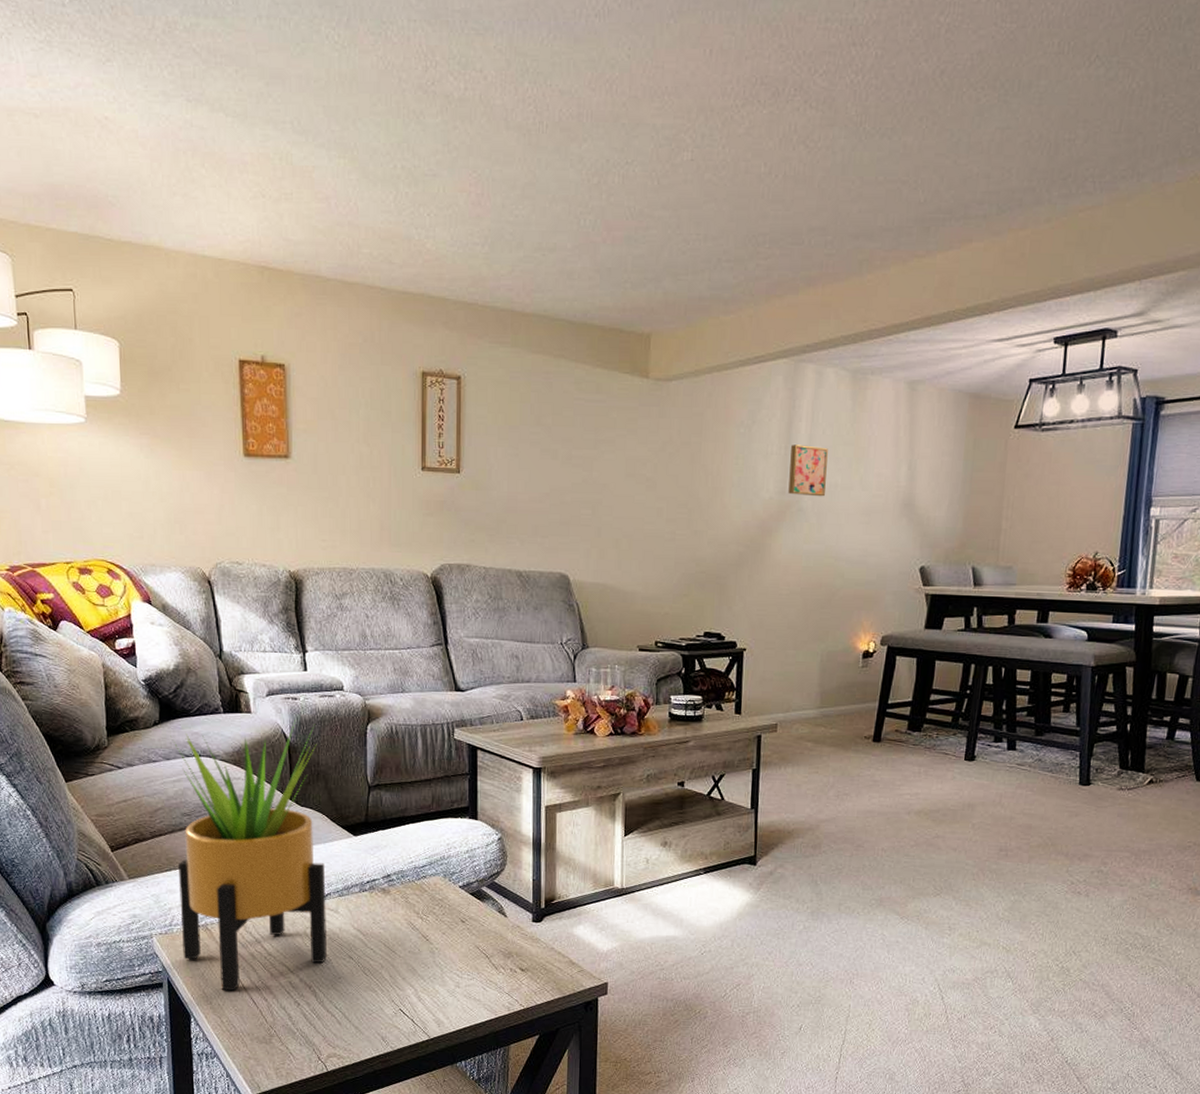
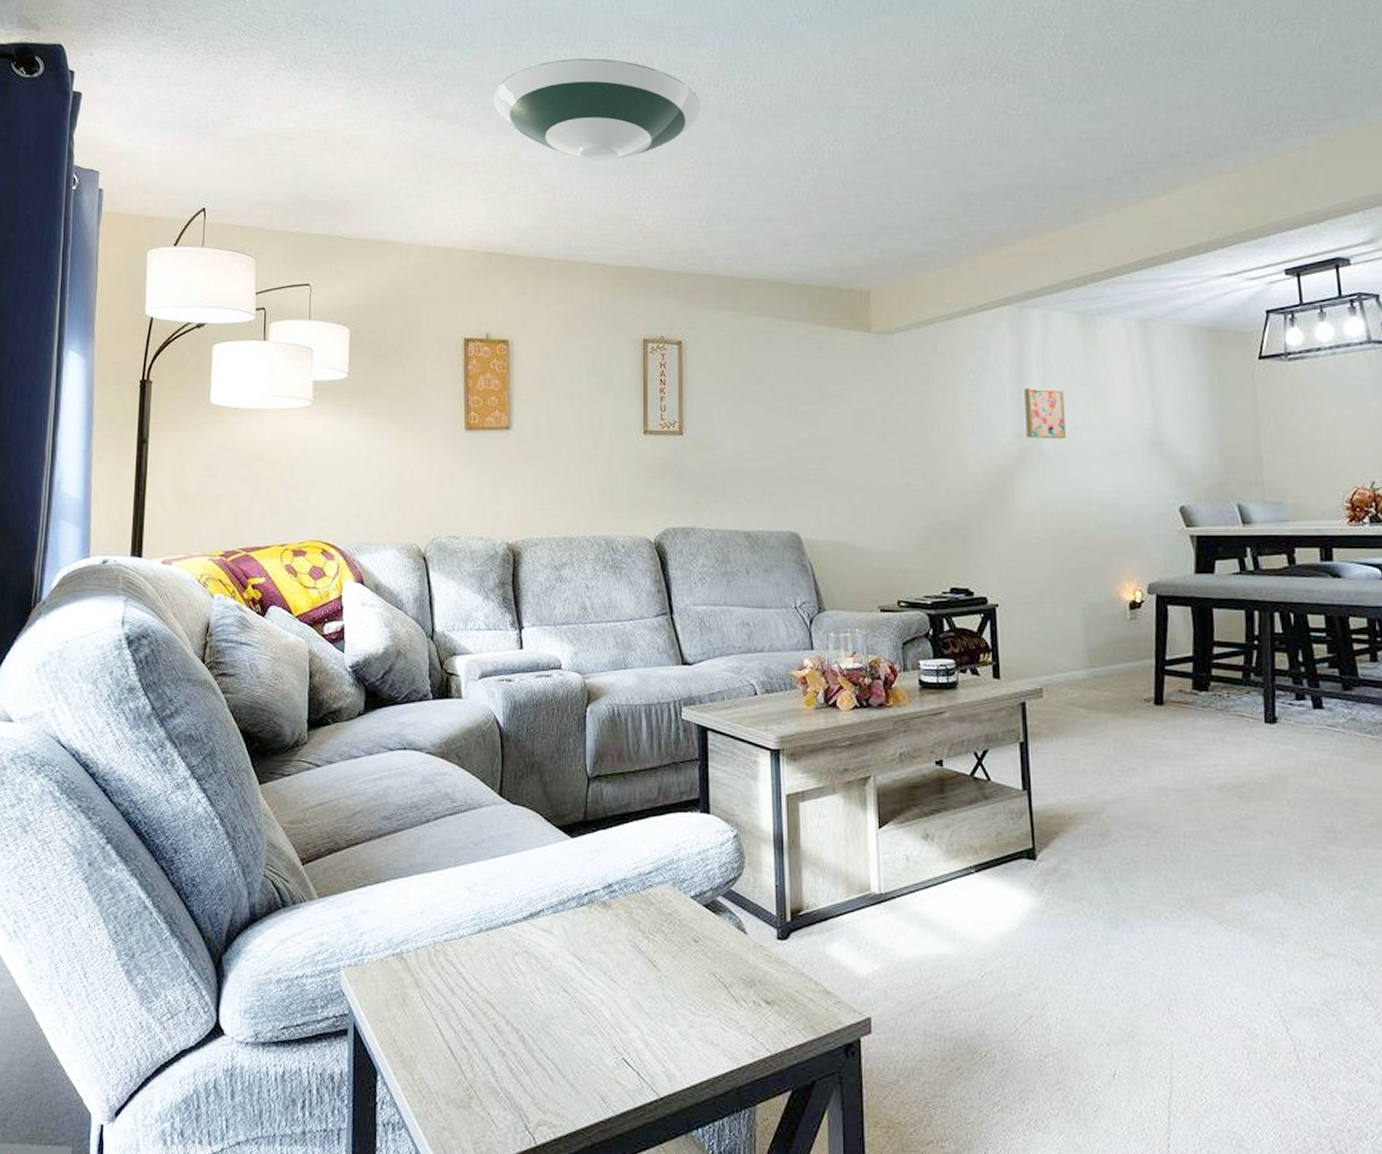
potted plant: present [170,719,327,991] -> none [373,703,539,1039]
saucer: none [259,40,486,170] -> present [492,57,700,162]

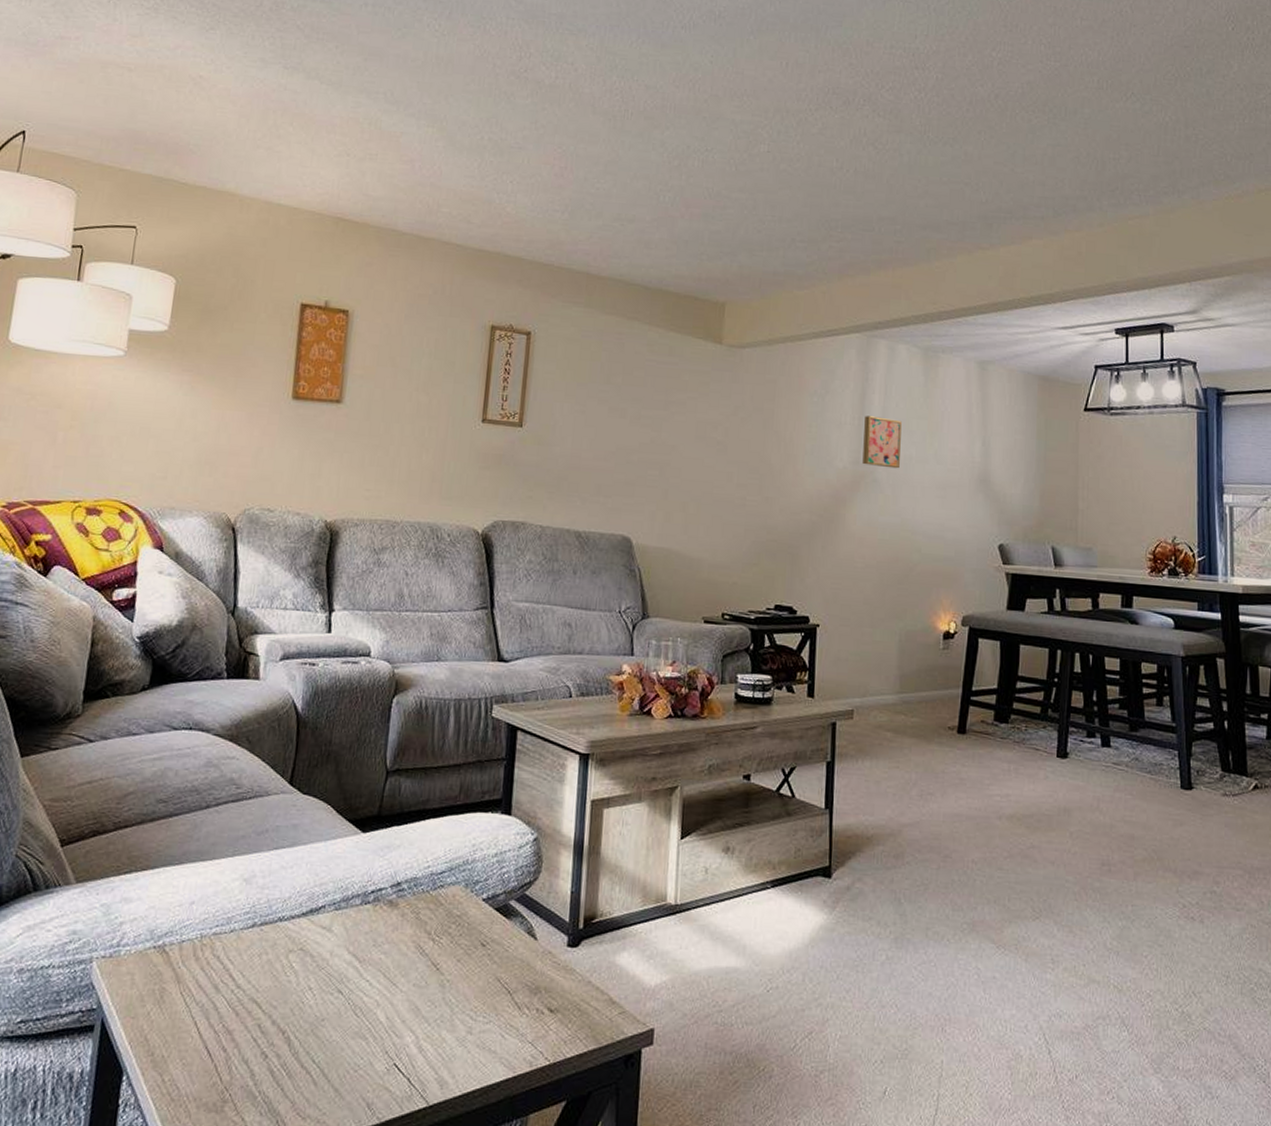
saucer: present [492,57,700,162] -> none [357,28,575,141]

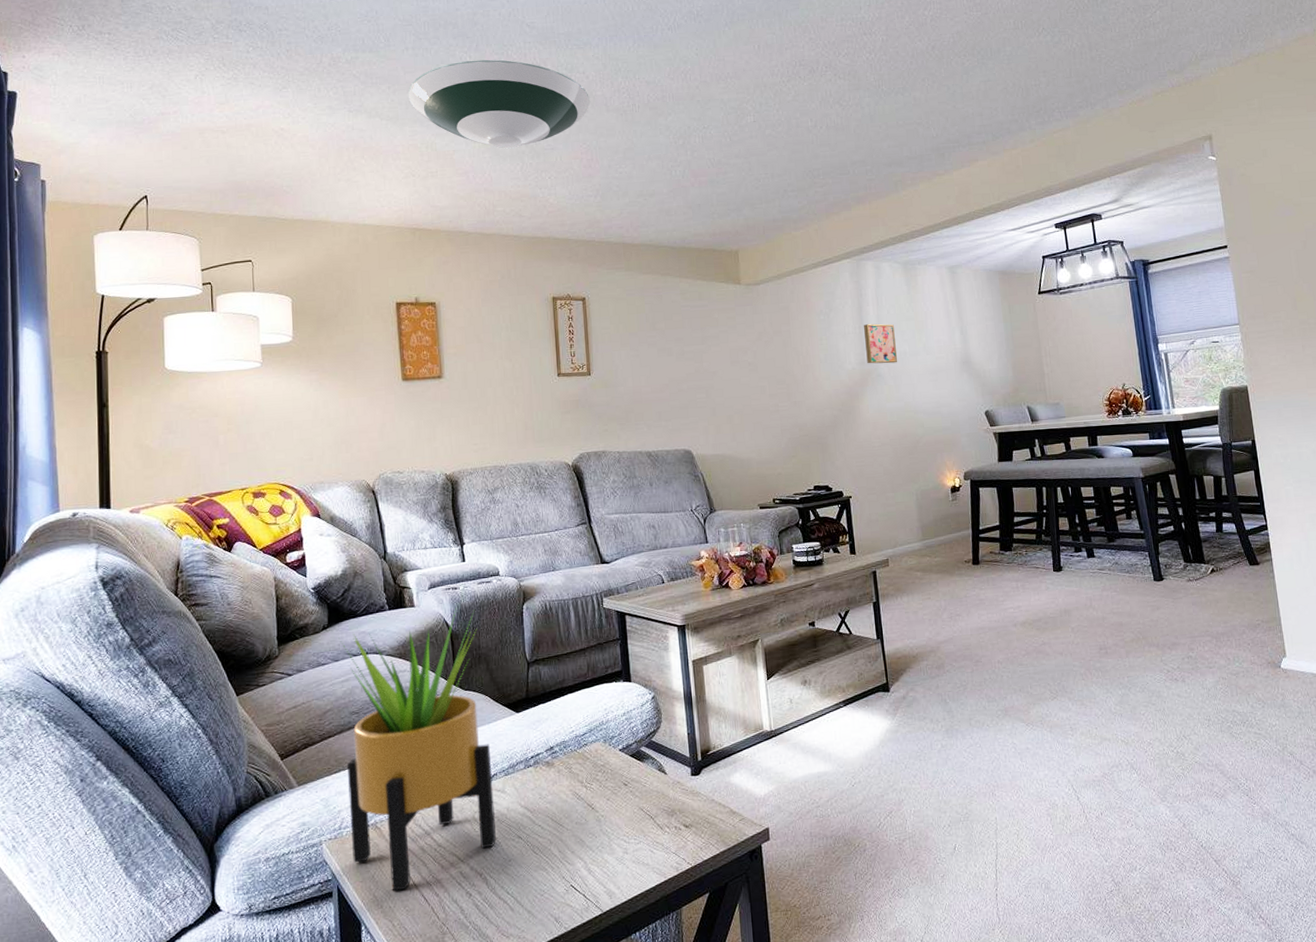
potted plant: none [127,688,333,1038] -> present [338,607,496,892]
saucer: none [357,28,575,141] -> present [408,59,590,149]

